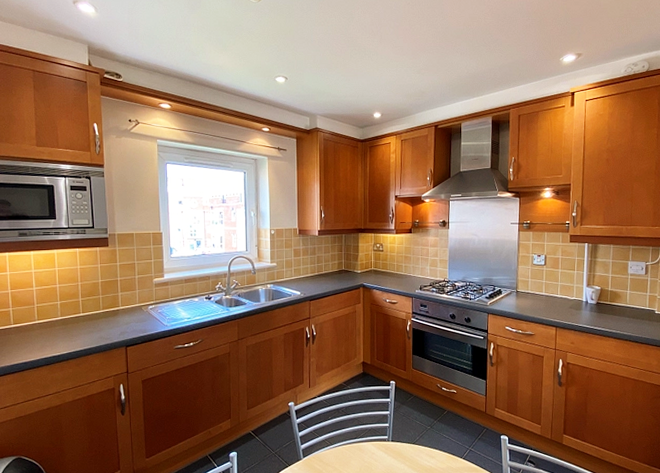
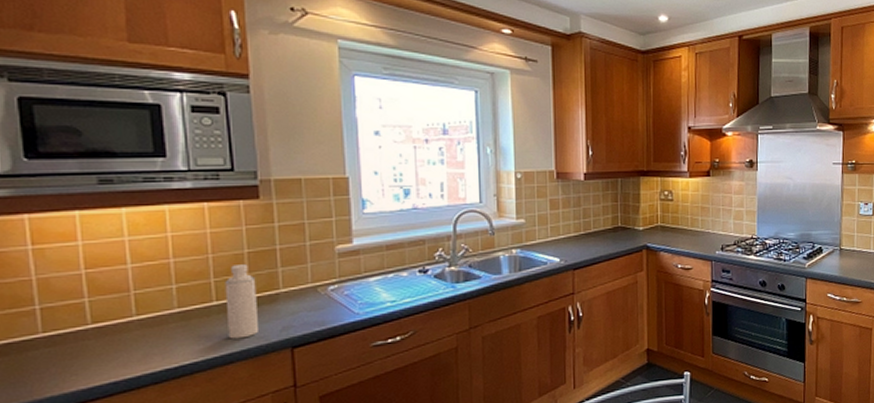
spray bottle: none [87,290,107,339] -> present [224,264,260,339]

